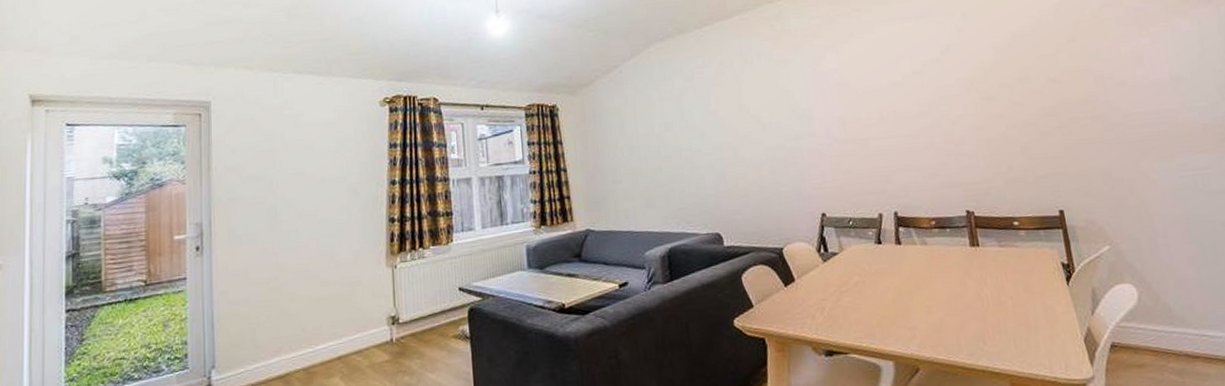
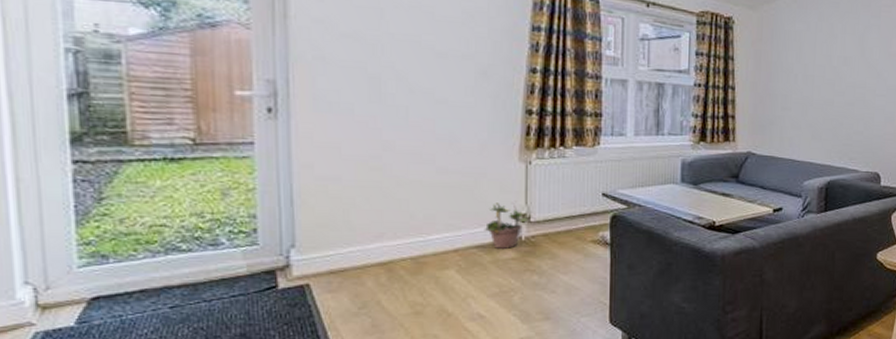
potted plant: none [361,307,398,353] -> present [484,203,529,249]

